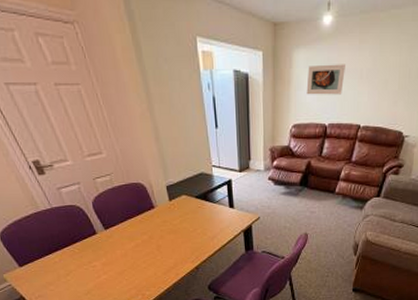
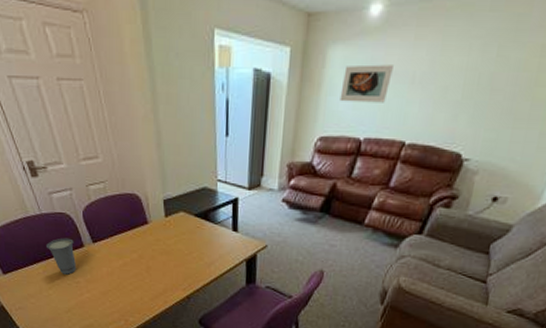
cup: none [60,227,91,261] -> present [46,238,76,275]

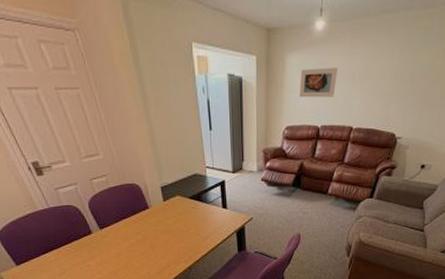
cup: present [46,238,76,275] -> none [56,227,86,260]

